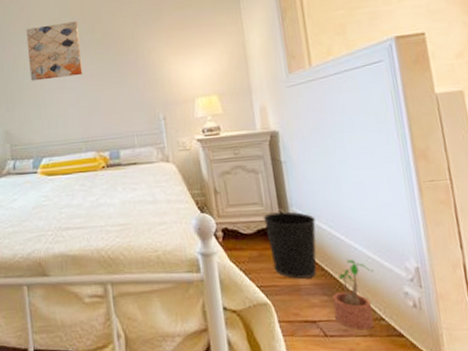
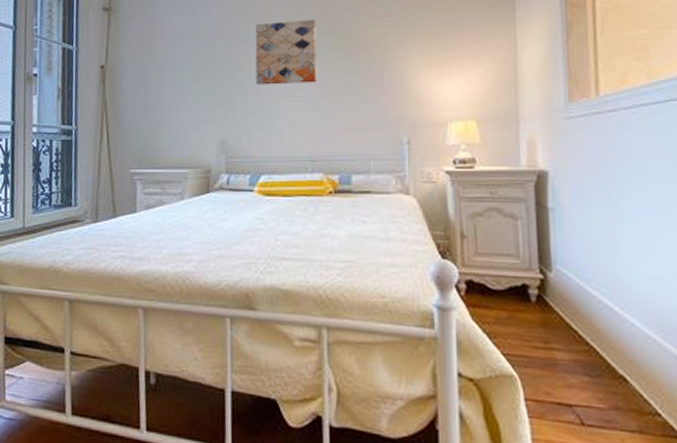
wastebasket: present [263,211,317,279] -> none [517,268,585,353]
potted plant: present [332,259,375,331] -> none [595,335,653,425]

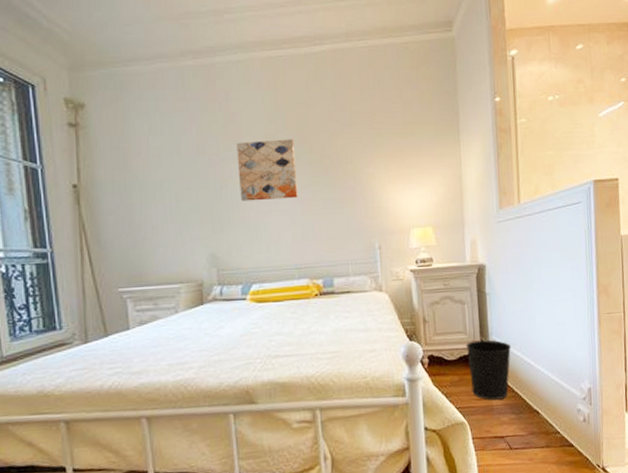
wastebasket: none [517,268,585,353] -> present [465,339,512,400]

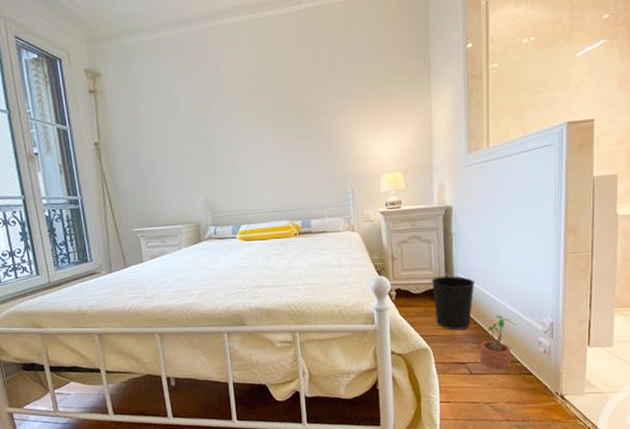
wall art: present [236,139,298,201] -> none [225,95,279,153]
potted plant: none [519,382,555,443] -> present [480,315,517,370]

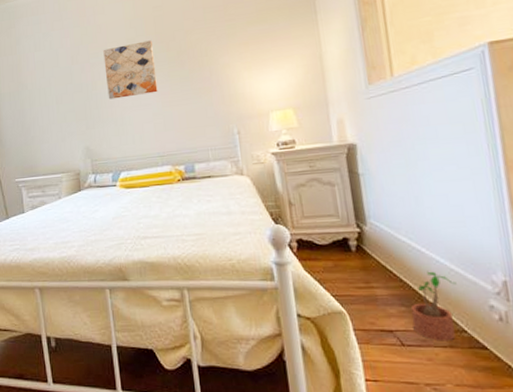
wall art: none [225,95,279,153] -> present [103,40,158,100]
wastebasket: present [431,276,476,330] -> none [338,223,396,289]

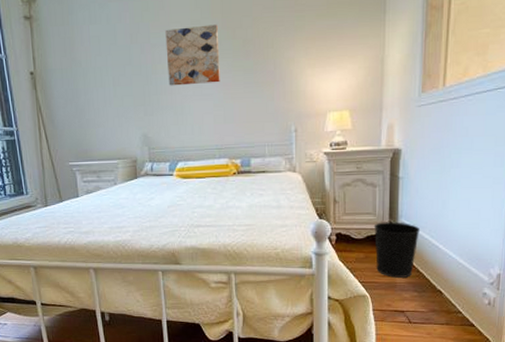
wastebasket: none [338,223,396,289] -> present [373,222,421,278]
potted plant: present [411,271,457,342] -> none [421,264,462,320]

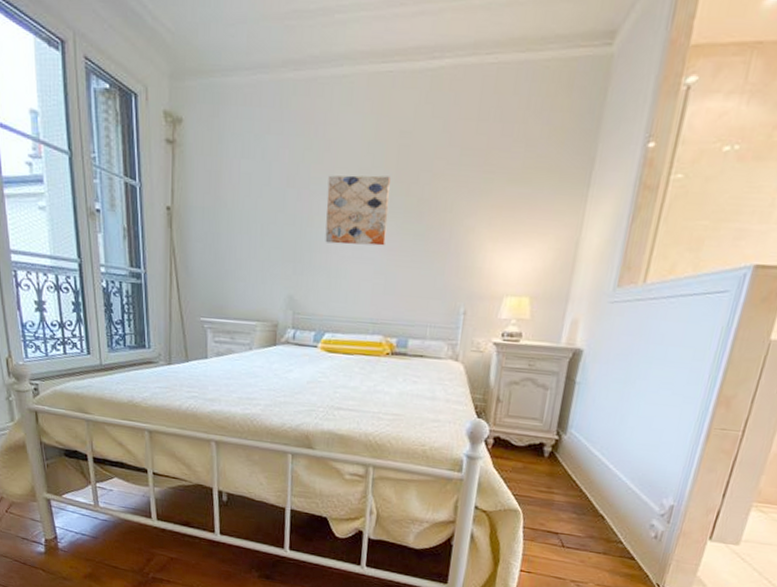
wastebasket: present [373,222,421,278] -> none [534,430,592,496]

